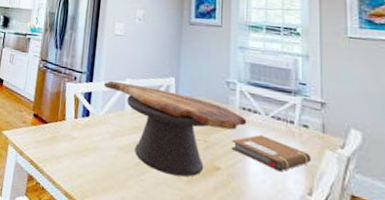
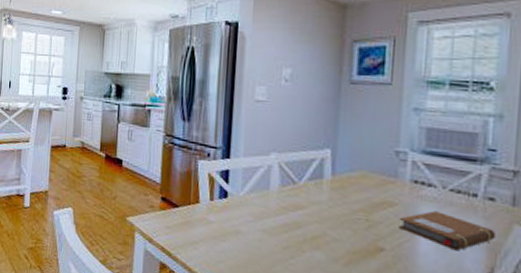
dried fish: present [103,80,247,177] -> none [243,155,419,260]

